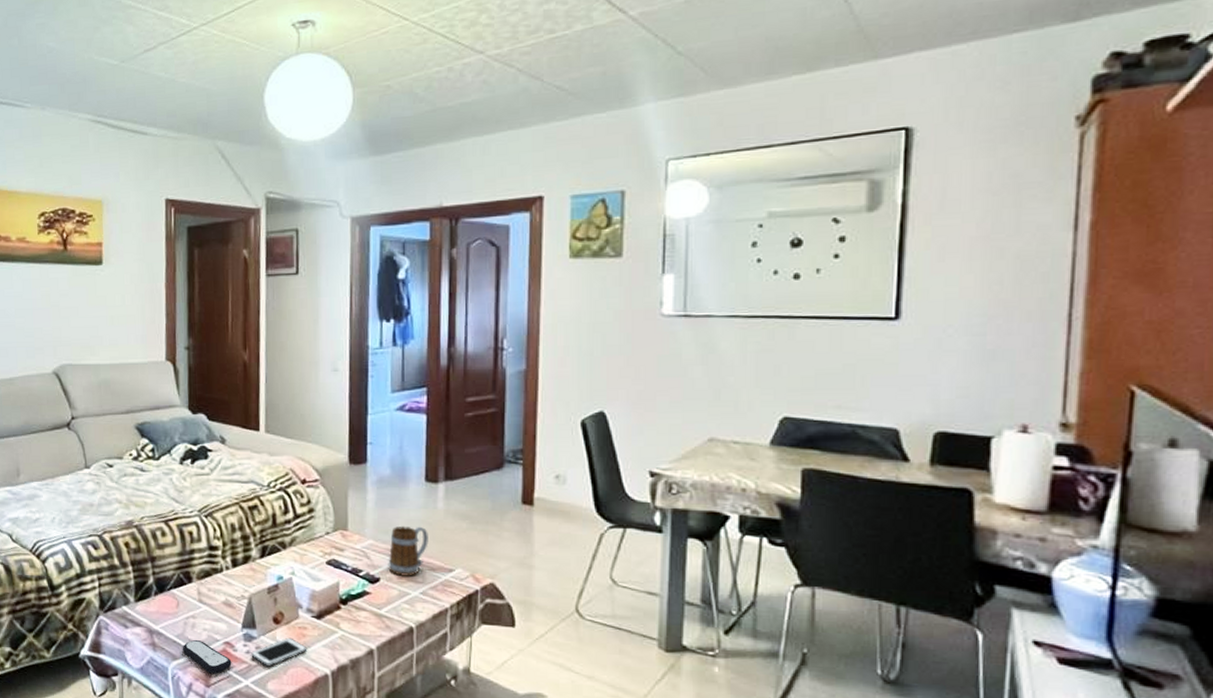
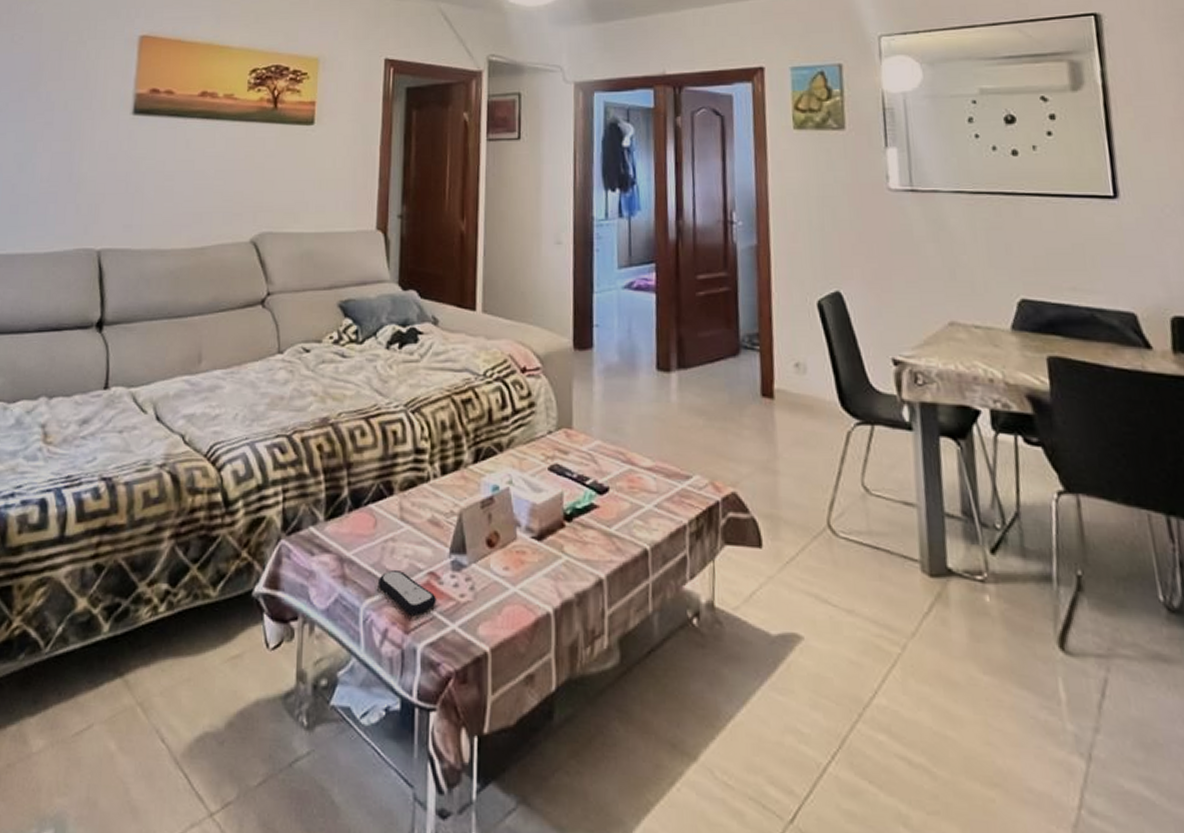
cell phone: present [251,637,308,667] -> none [460,565,526,605]
mug: present [388,525,428,576] -> none [618,422,662,485]

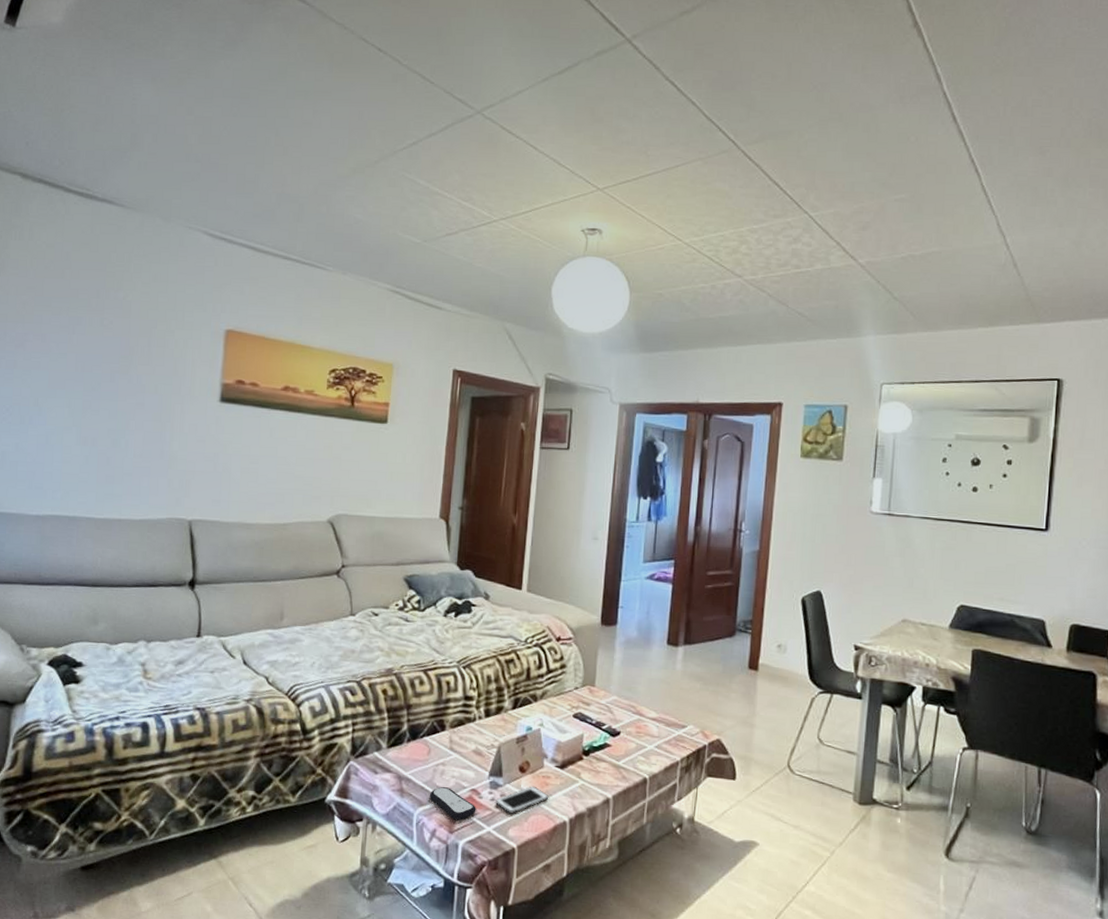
cell phone: none [460,565,526,605] -> present [495,786,549,814]

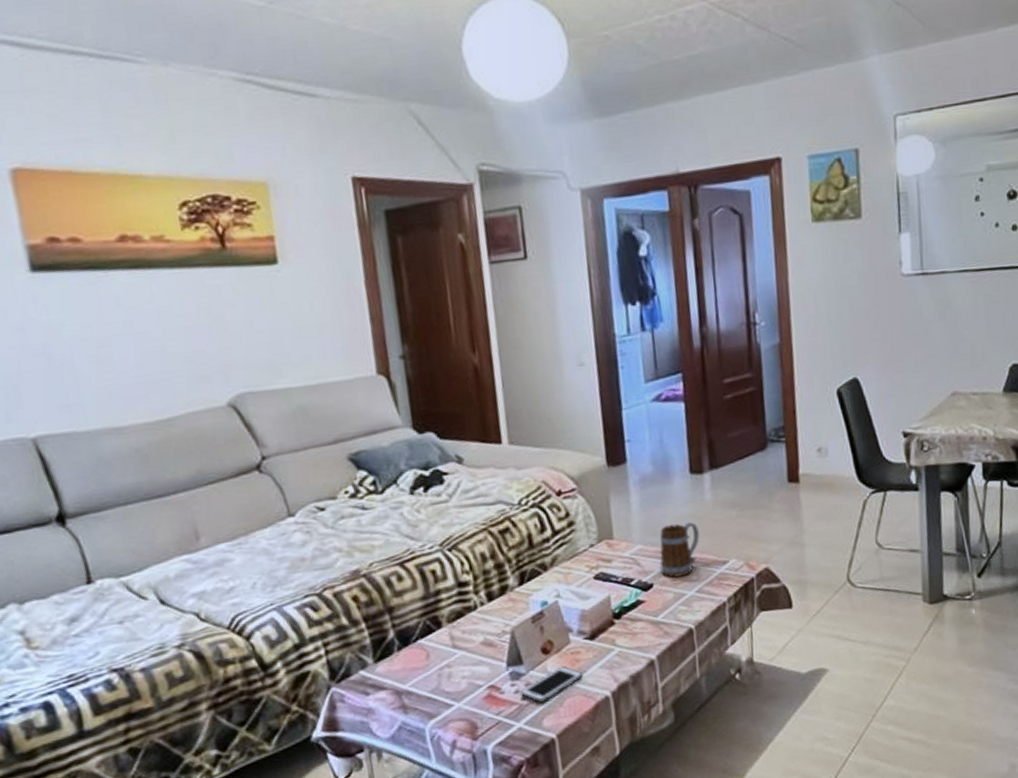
remote control: present [429,787,476,821] -> none [439,690,500,725]
mug: none [628,684,666,731] -> present [659,522,700,578]

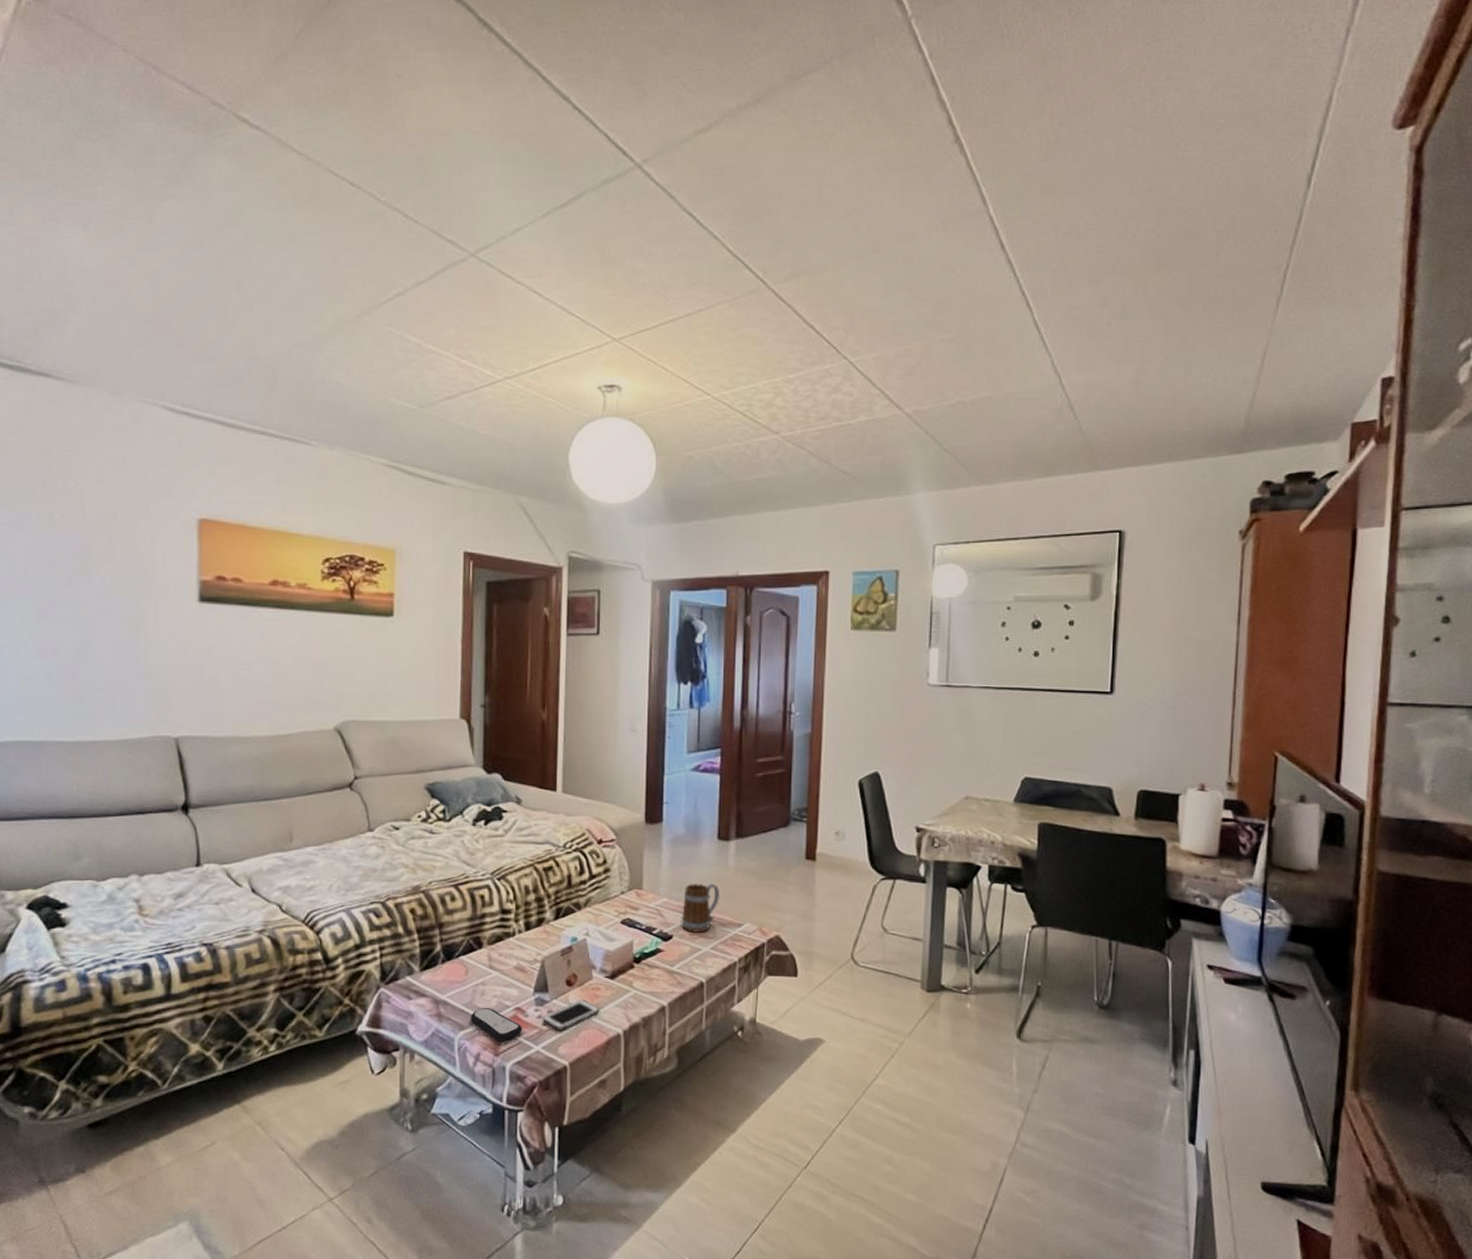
remote control: none [439,690,500,725] -> present [470,1008,522,1042]

